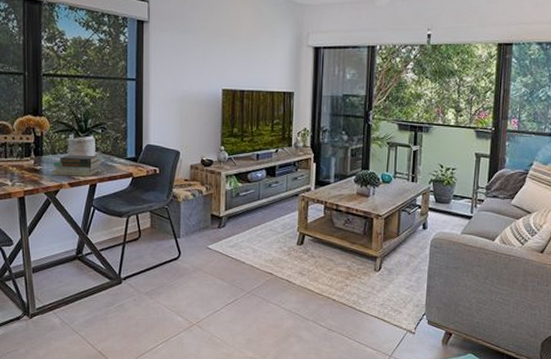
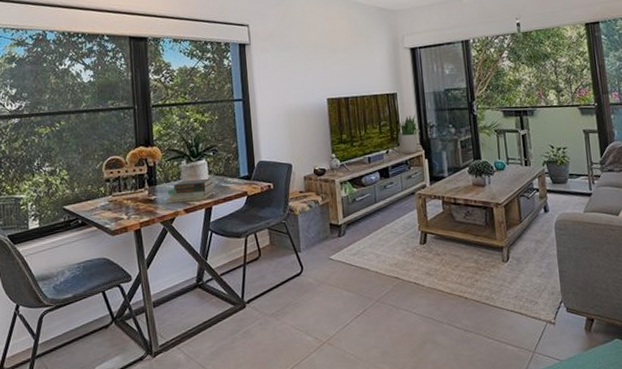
planter: none [288,117,311,156] -> present [397,115,418,154]

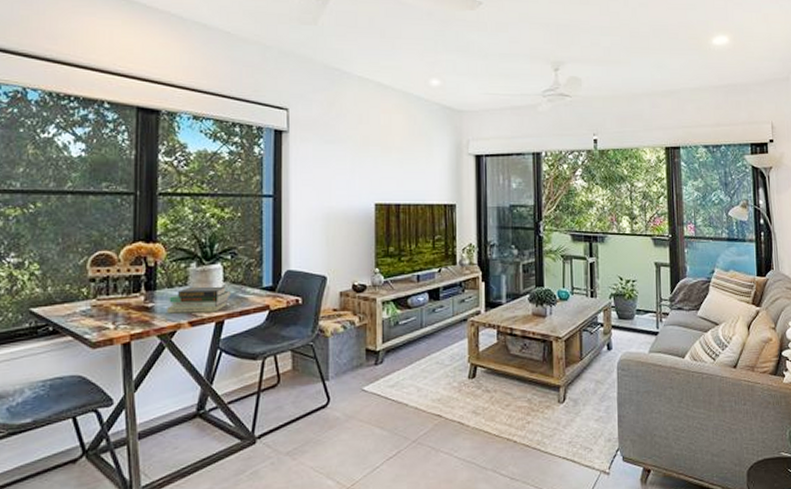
planter: present [397,115,418,154] -> none [453,231,477,275]

